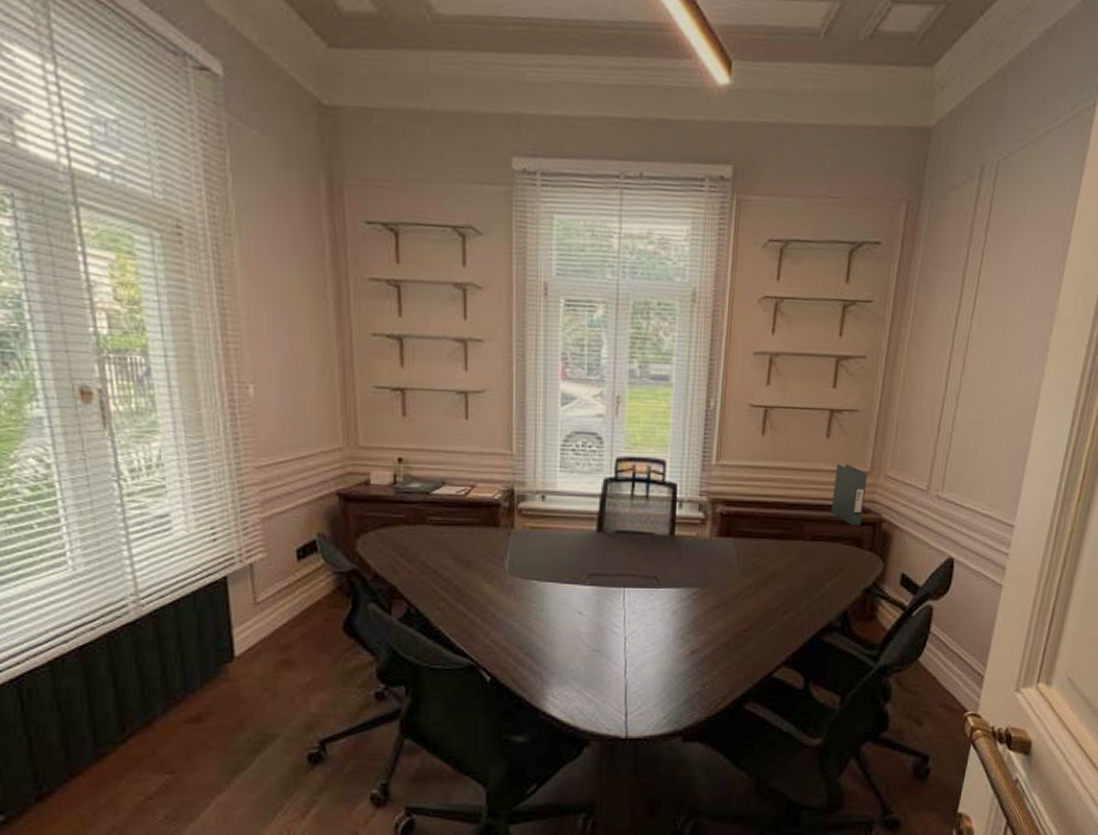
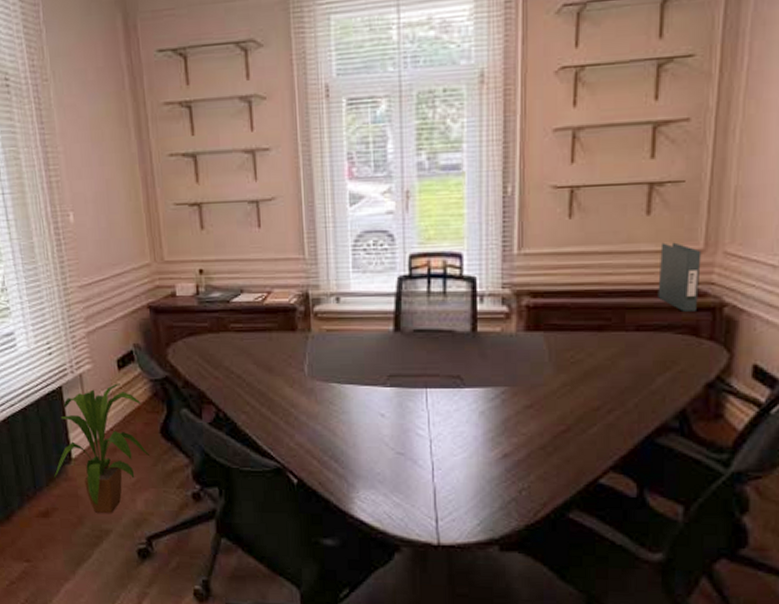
house plant: none [211,575,329,716] -> present [54,383,149,513]

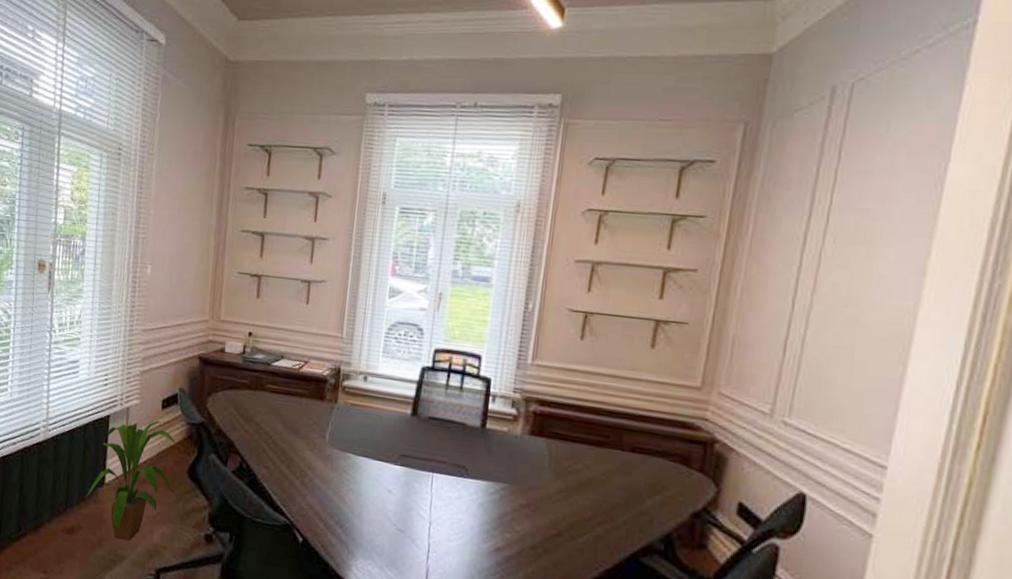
binder: present [657,242,702,312] -> none [654,375,698,443]

